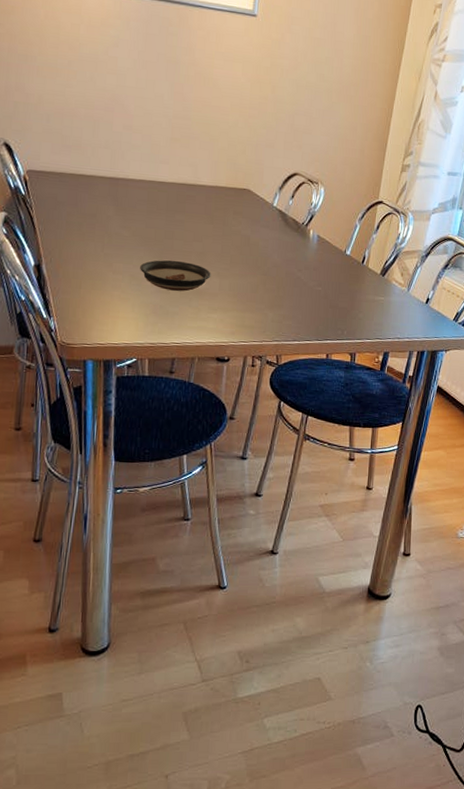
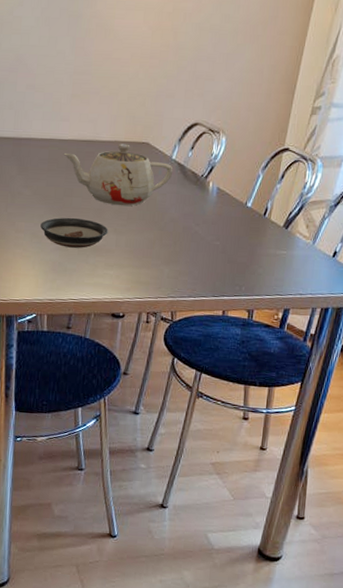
teapot: none [163,189,275,250] -> present [63,143,173,206]

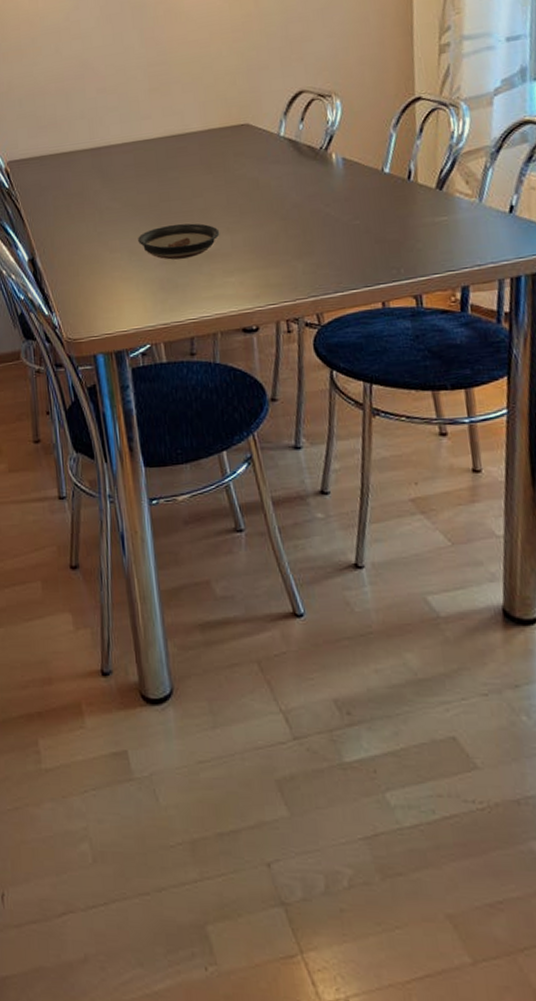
teapot: present [63,143,173,206] -> none [151,129,285,202]

